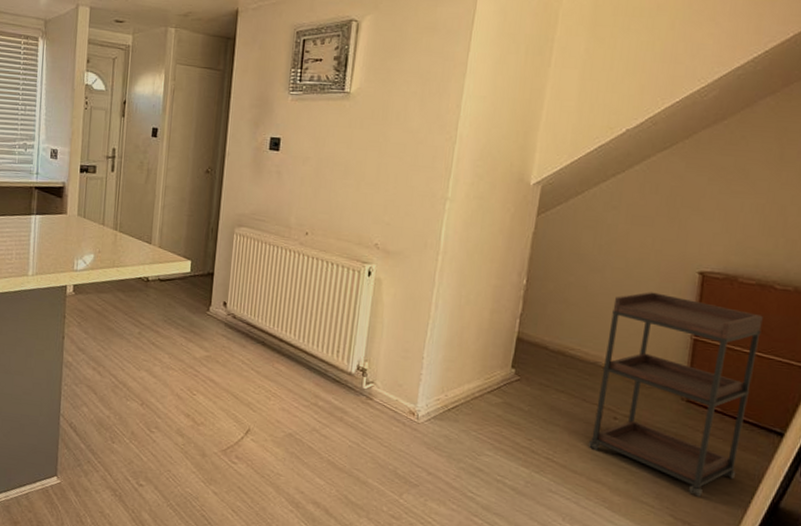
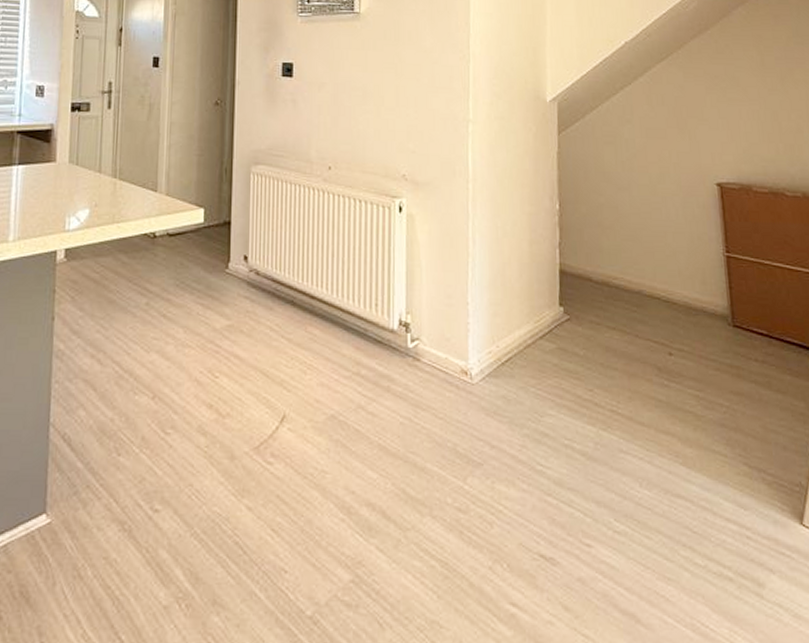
shelving unit: present [588,292,763,497] -> none [645,208,796,437]

